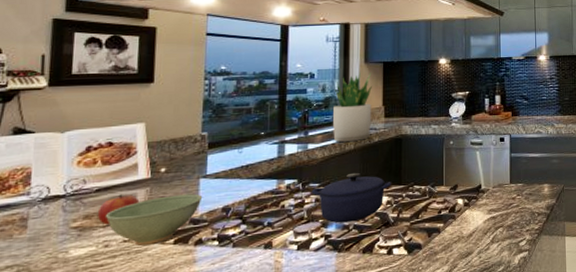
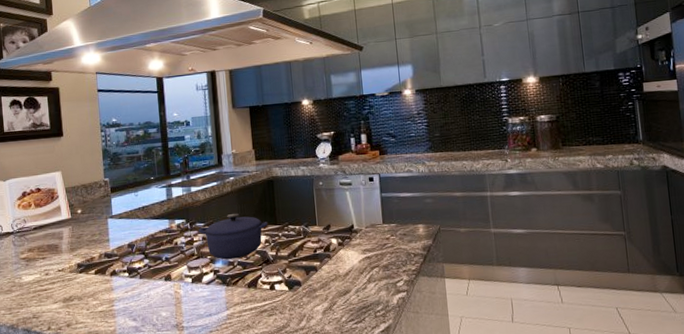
fruit: present [98,194,140,225] -> none [38,232,66,257]
bowl: present [106,194,203,247] -> none [43,232,112,275]
planter: present [333,72,373,142] -> none [208,117,244,185]

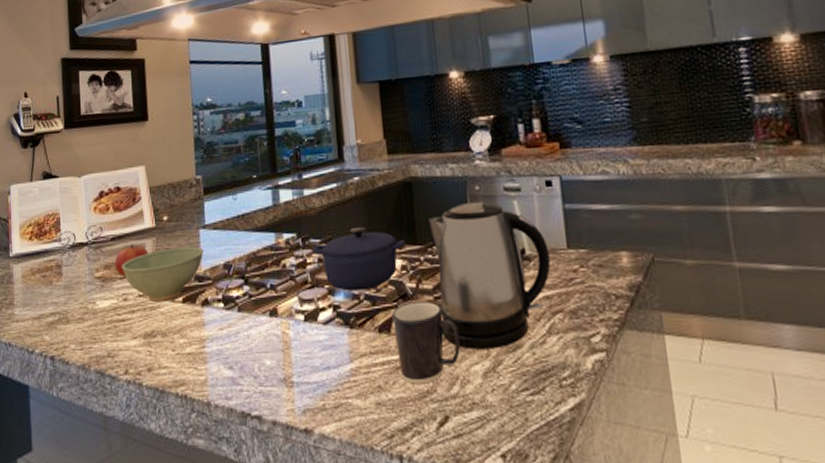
fruit: none [38,232,66,257] -> present [115,244,149,277]
bowl: none [43,232,112,275] -> present [122,246,204,303]
mug: none [258,264,308,322] -> present [392,301,461,384]
kettle: none [285,193,371,296] -> present [428,201,551,350]

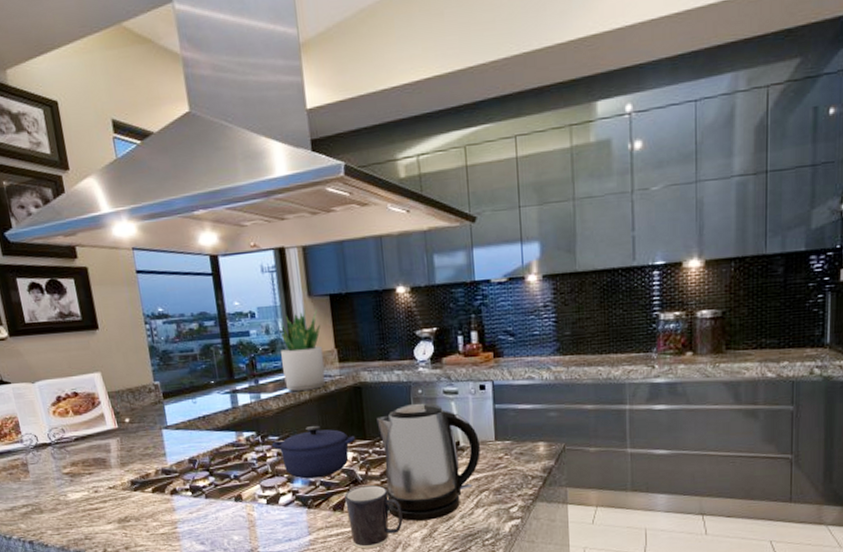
fruit: present [115,244,149,277] -> none [81,443,114,473]
bowl: present [122,246,204,303] -> none [89,444,169,493]
planter: none [325,96,373,187] -> present [278,308,325,391]

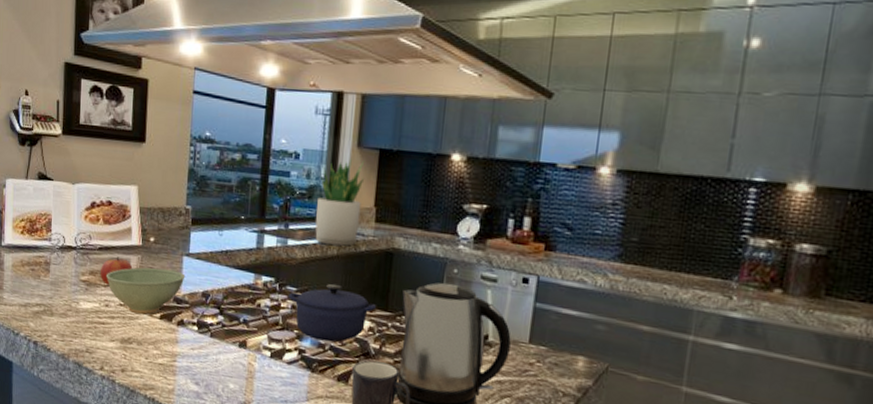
fruit: none [81,443,114,473] -> present [100,256,133,285]
bowl: none [89,444,169,493] -> present [106,267,186,315]

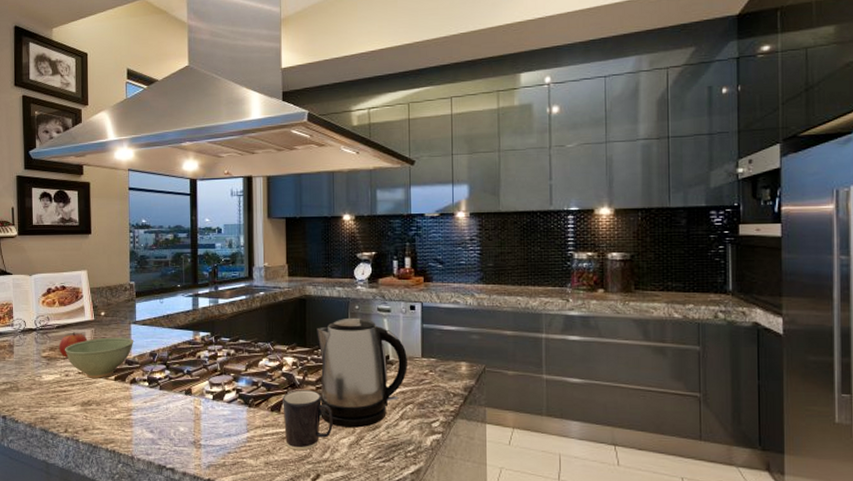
cooking pot: present [289,283,376,342] -> none [224,330,296,379]
planter: present [315,159,365,246] -> none [240,228,276,298]

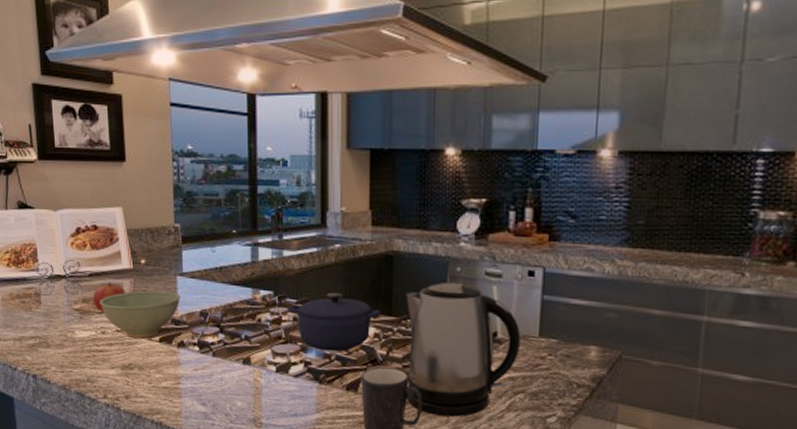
cooking pot: none [224,330,296,379] -> present [289,292,379,352]

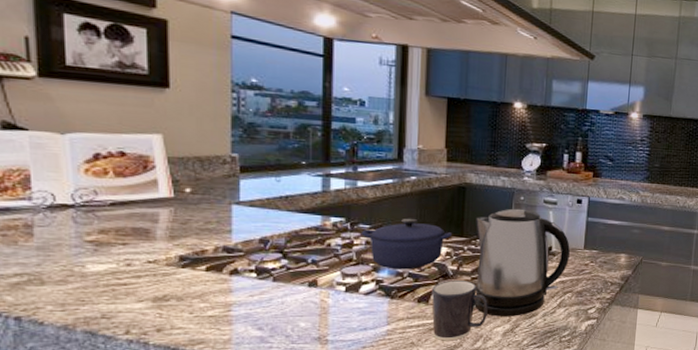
fruit: present [93,282,126,312] -> none [116,211,163,243]
bowl: present [100,290,181,339] -> none [125,219,236,270]

